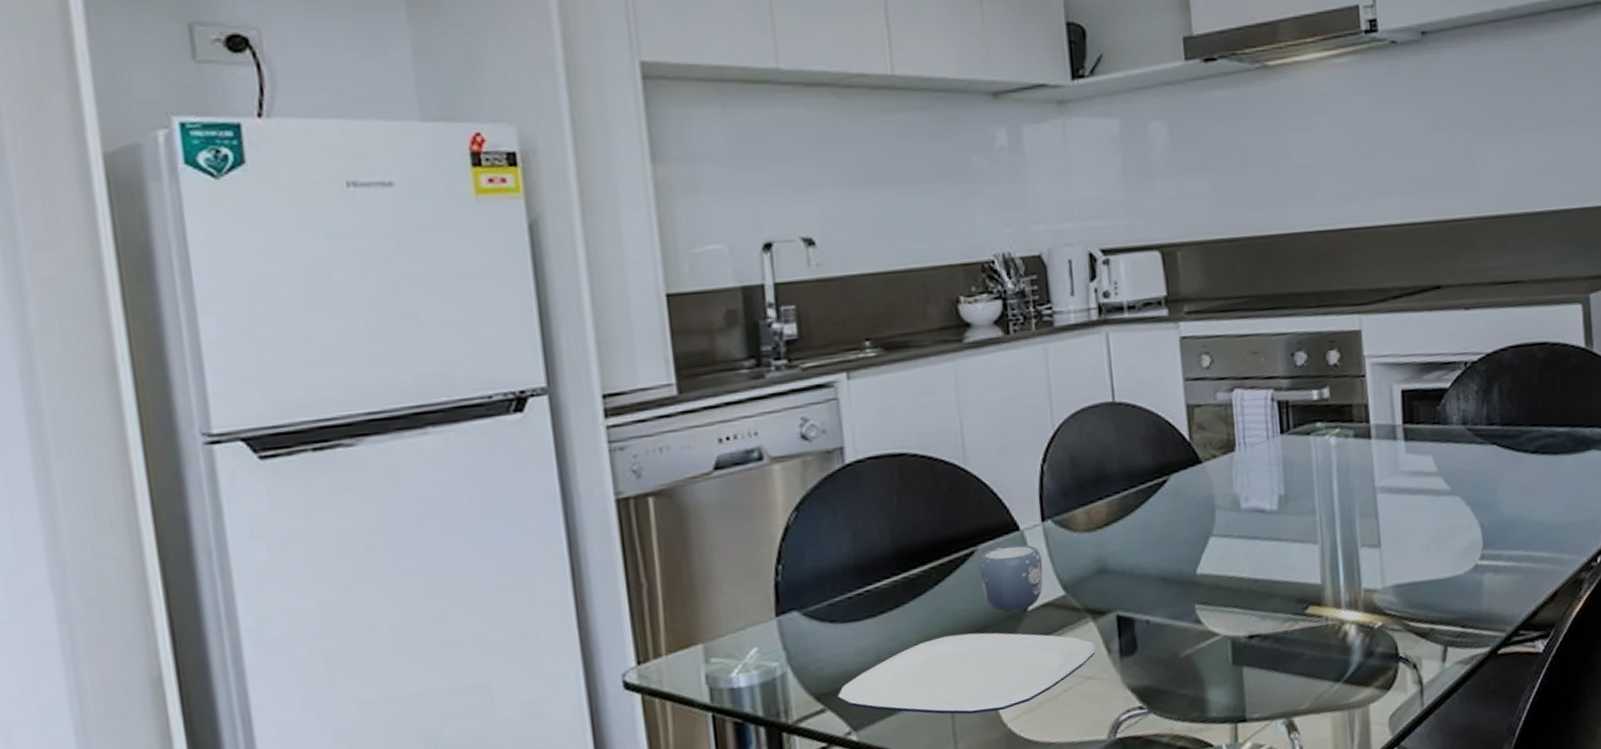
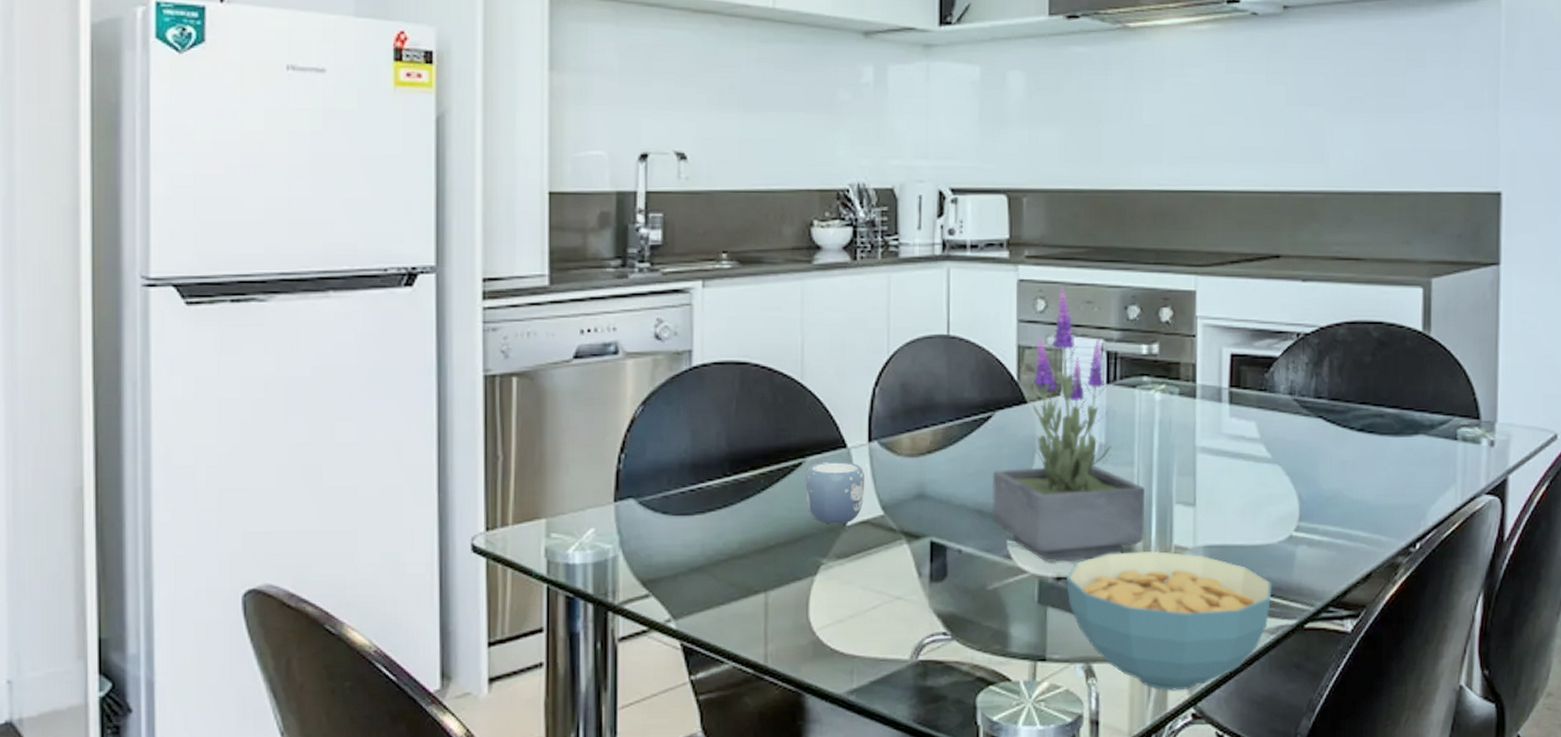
plate: present [838,632,1096,714] -> none [662,540,907,618]
potted plant: none [1173,338,1334,622] -> present [992,285,1145,562]
cereal bowl: none [1258,595,1464,734] -> present [1065,550,1272,691]

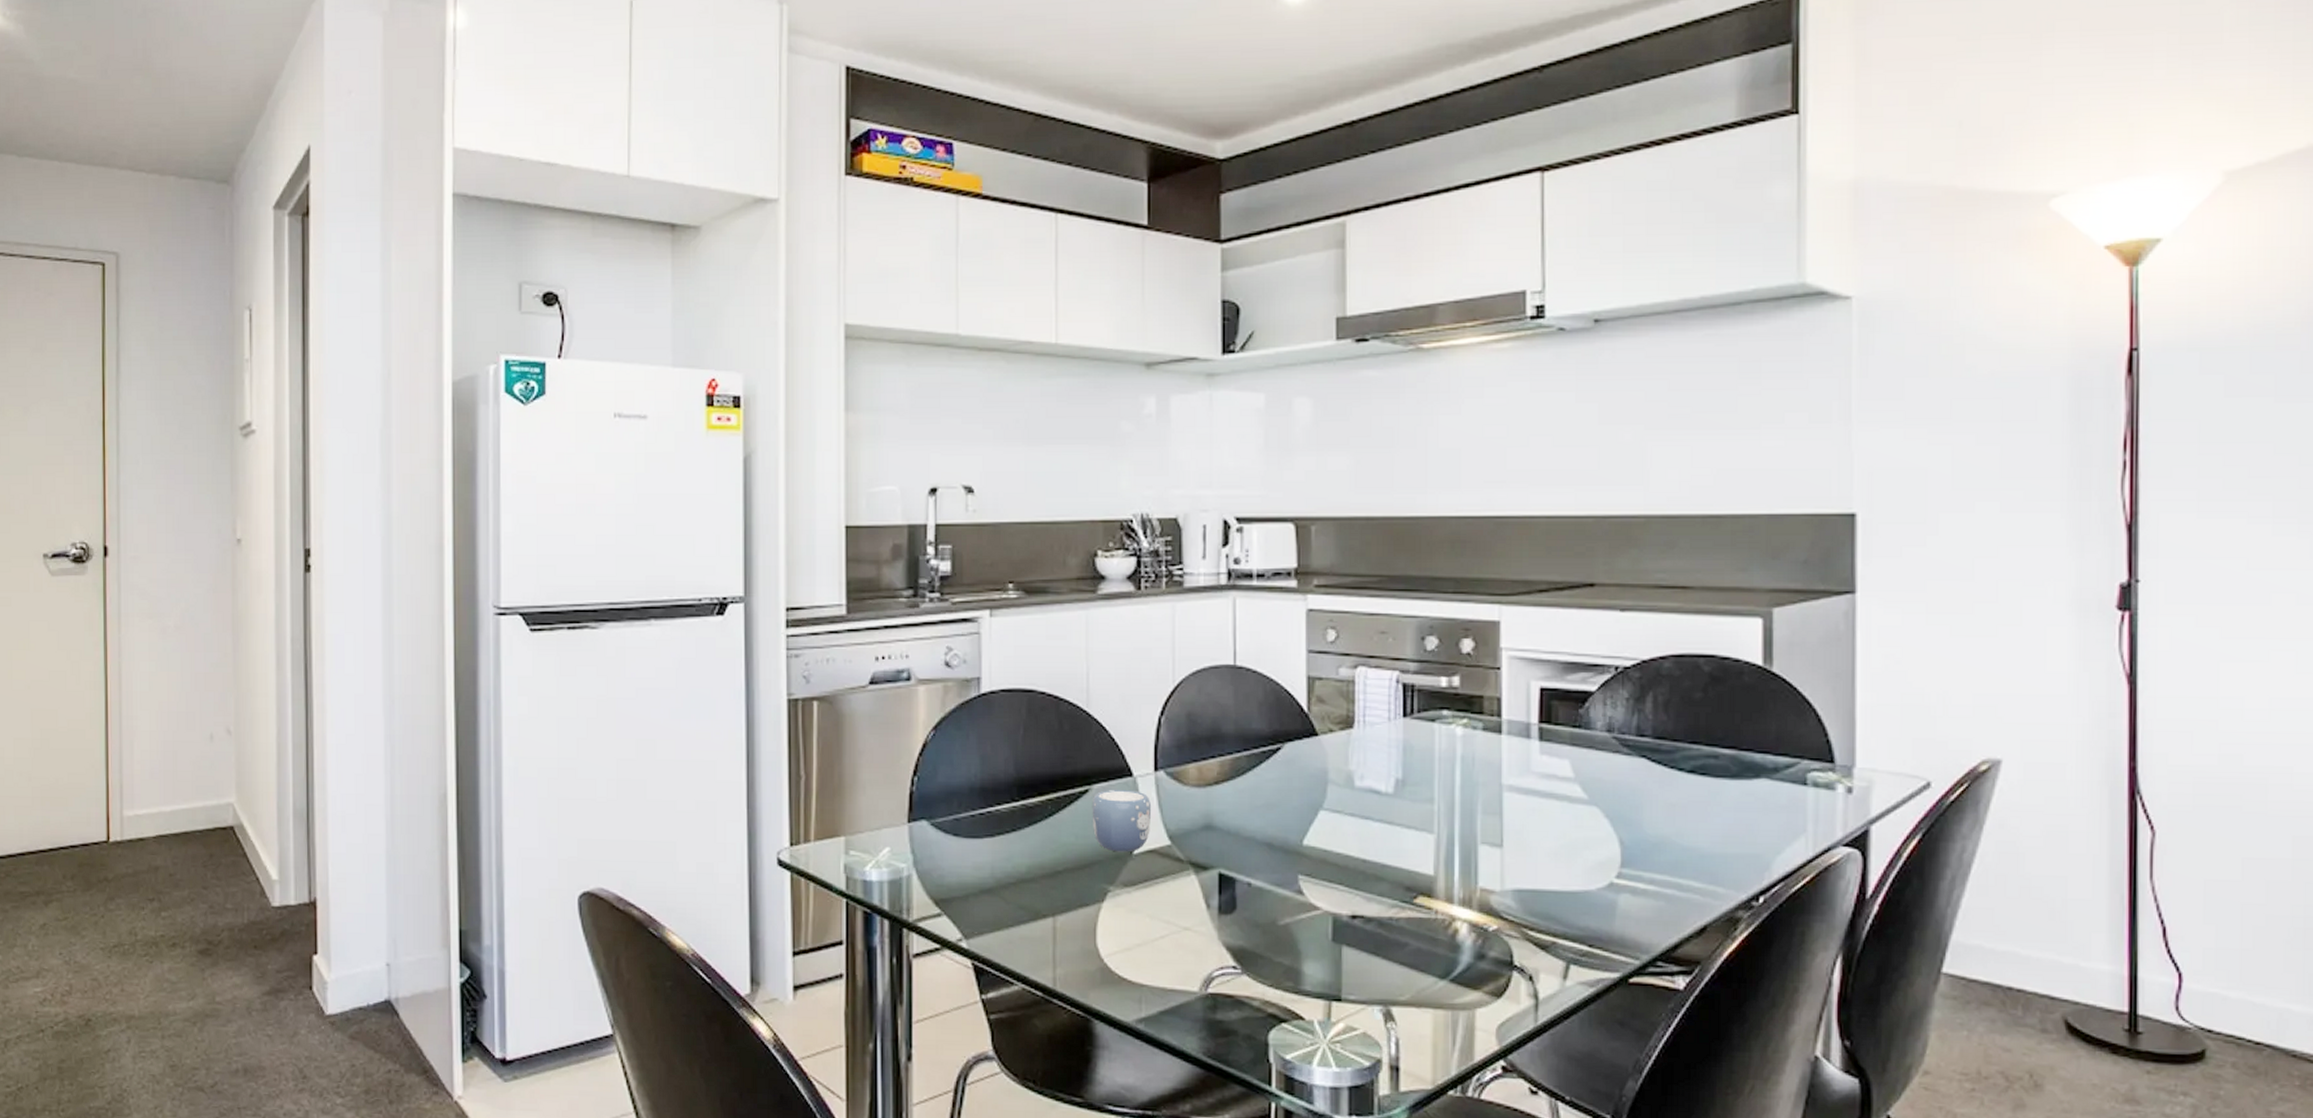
potted plant: present [992,285,1145,562] -> none [1282,615,1447,900]
cereal bowl: present [1065,550,1272,691] -> none [1361,891,1591,1041]

